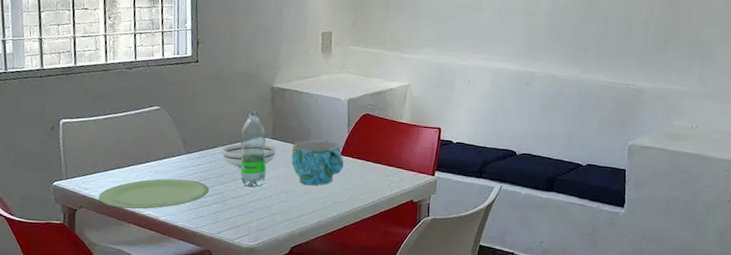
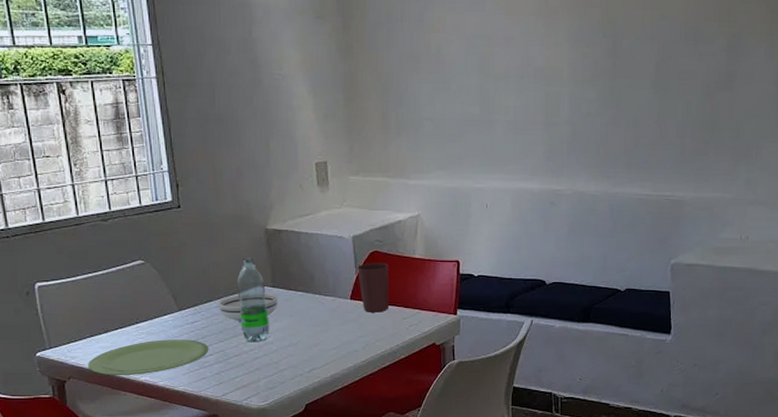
cup: present [291,140,344,185] -> none [295,284,354,335]
cup: none [349,123,378,169] -> present [358,262,389,312]

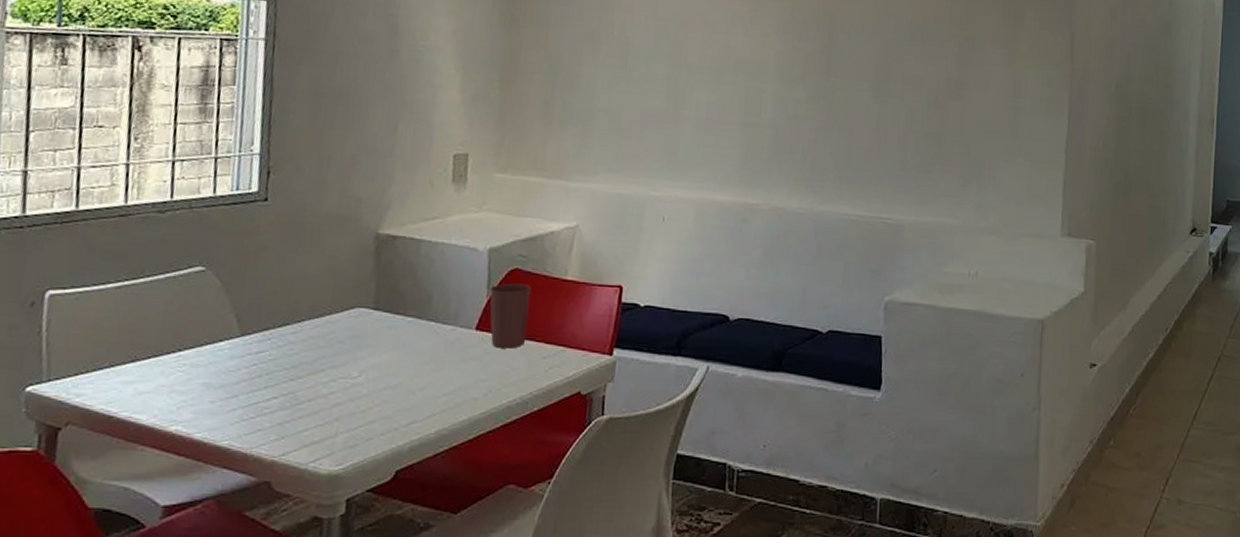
plate: present [87,339,209,375] -> none [97,374,274,423]
bowl: present [218,292,278,322] -> none [296,316,380,354]
bottle: present [236,258,269,341] -> none [323,270,365,381]

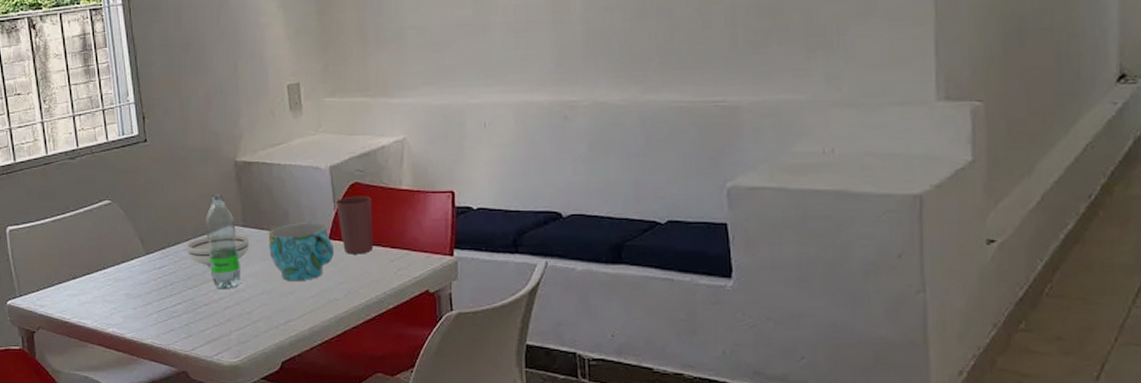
bowl: none [296,316,380,354] -> present [186,233,250,267]
bottle: none [323,270,365,381] -> present [205,195,241,288]
cup: none [401,309,480,376] -> present [268,222,334,280]

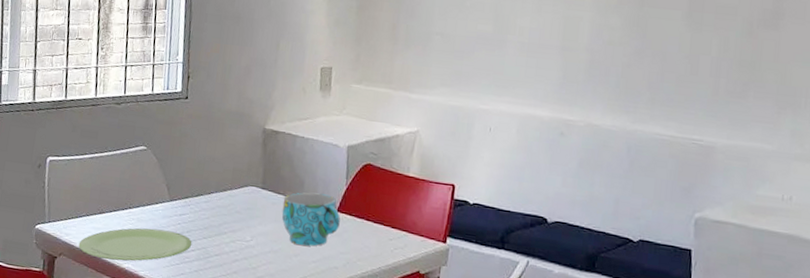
plate: none [56,286,178,326] -> present [78,228,192,261]
bowl: present [186,233,250,267] -> none [207,192,266,221]
bottle: present [205,195,241,288] -> none [226,156,255,244]
cup: present [336,195,374,254] -> none [348,175,380,230]

